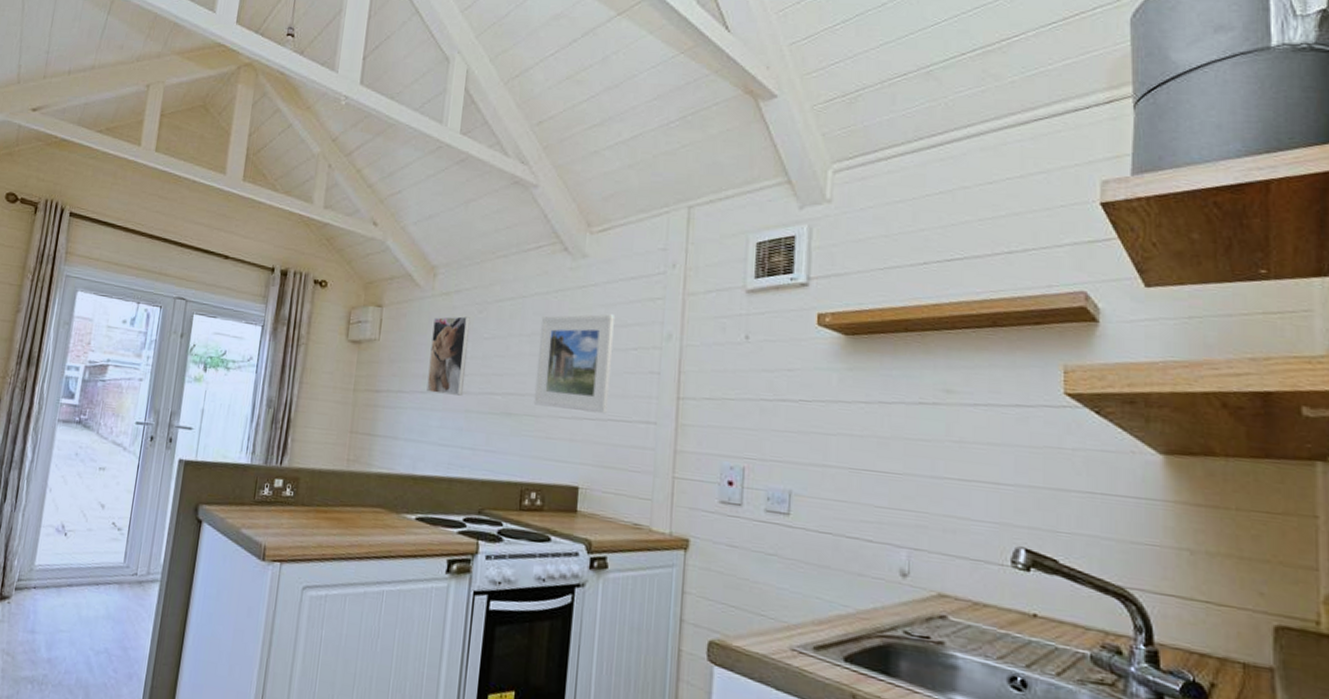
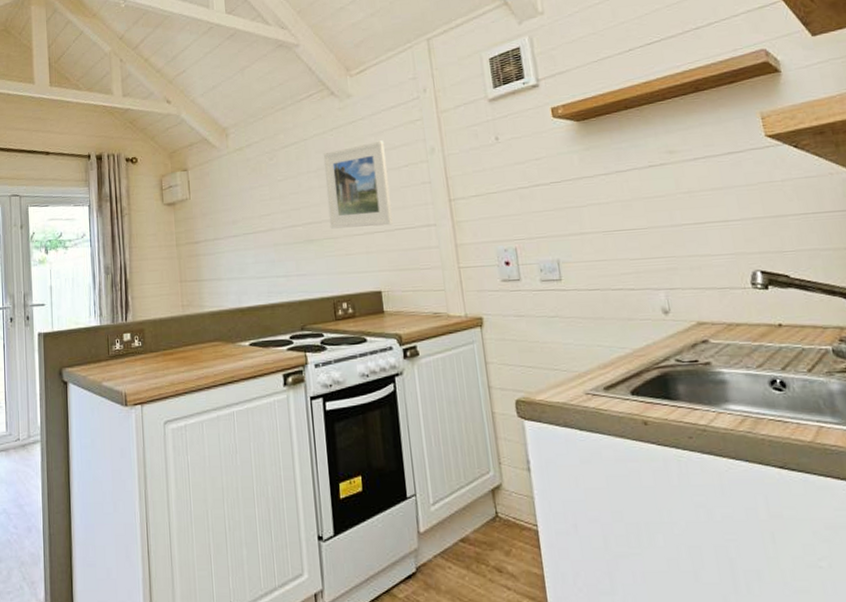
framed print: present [426,316,470,396] -> none [233,165,269,235]

